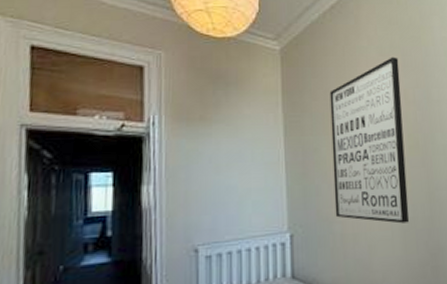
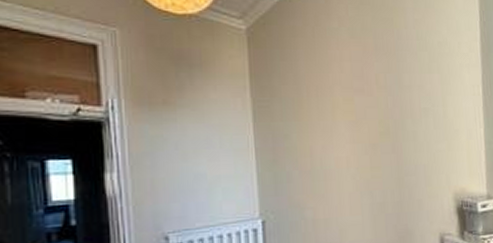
wall art: present [329,57,410,224] -> none [299,39,380,209]

